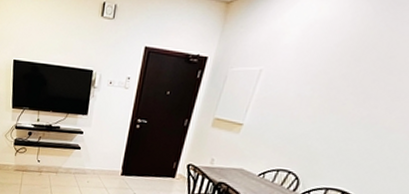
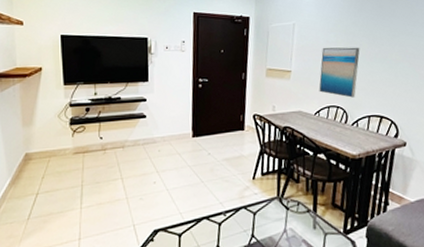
wall art: none [271,103,342,165] -> present [319,47,360,98]

